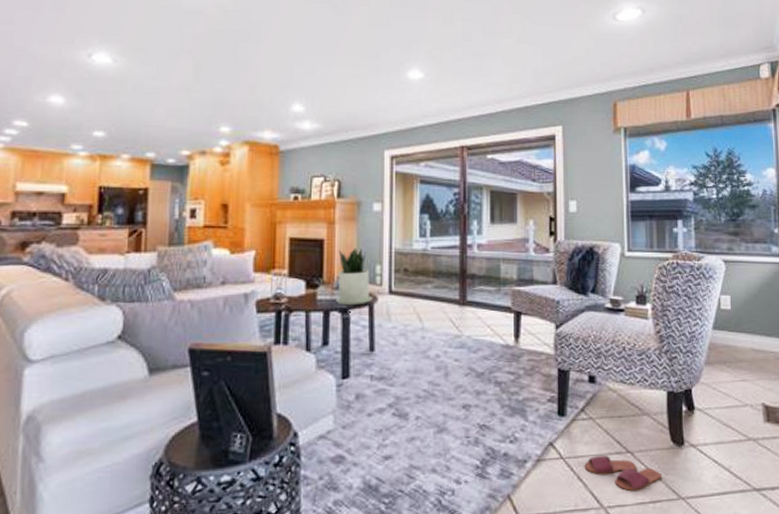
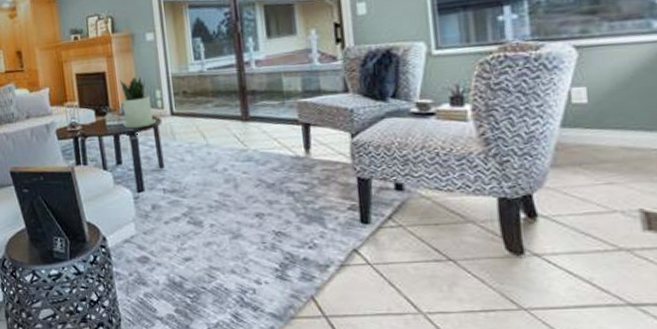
slippers: present [584,455,661,491] -> none [395,263,495,298]

